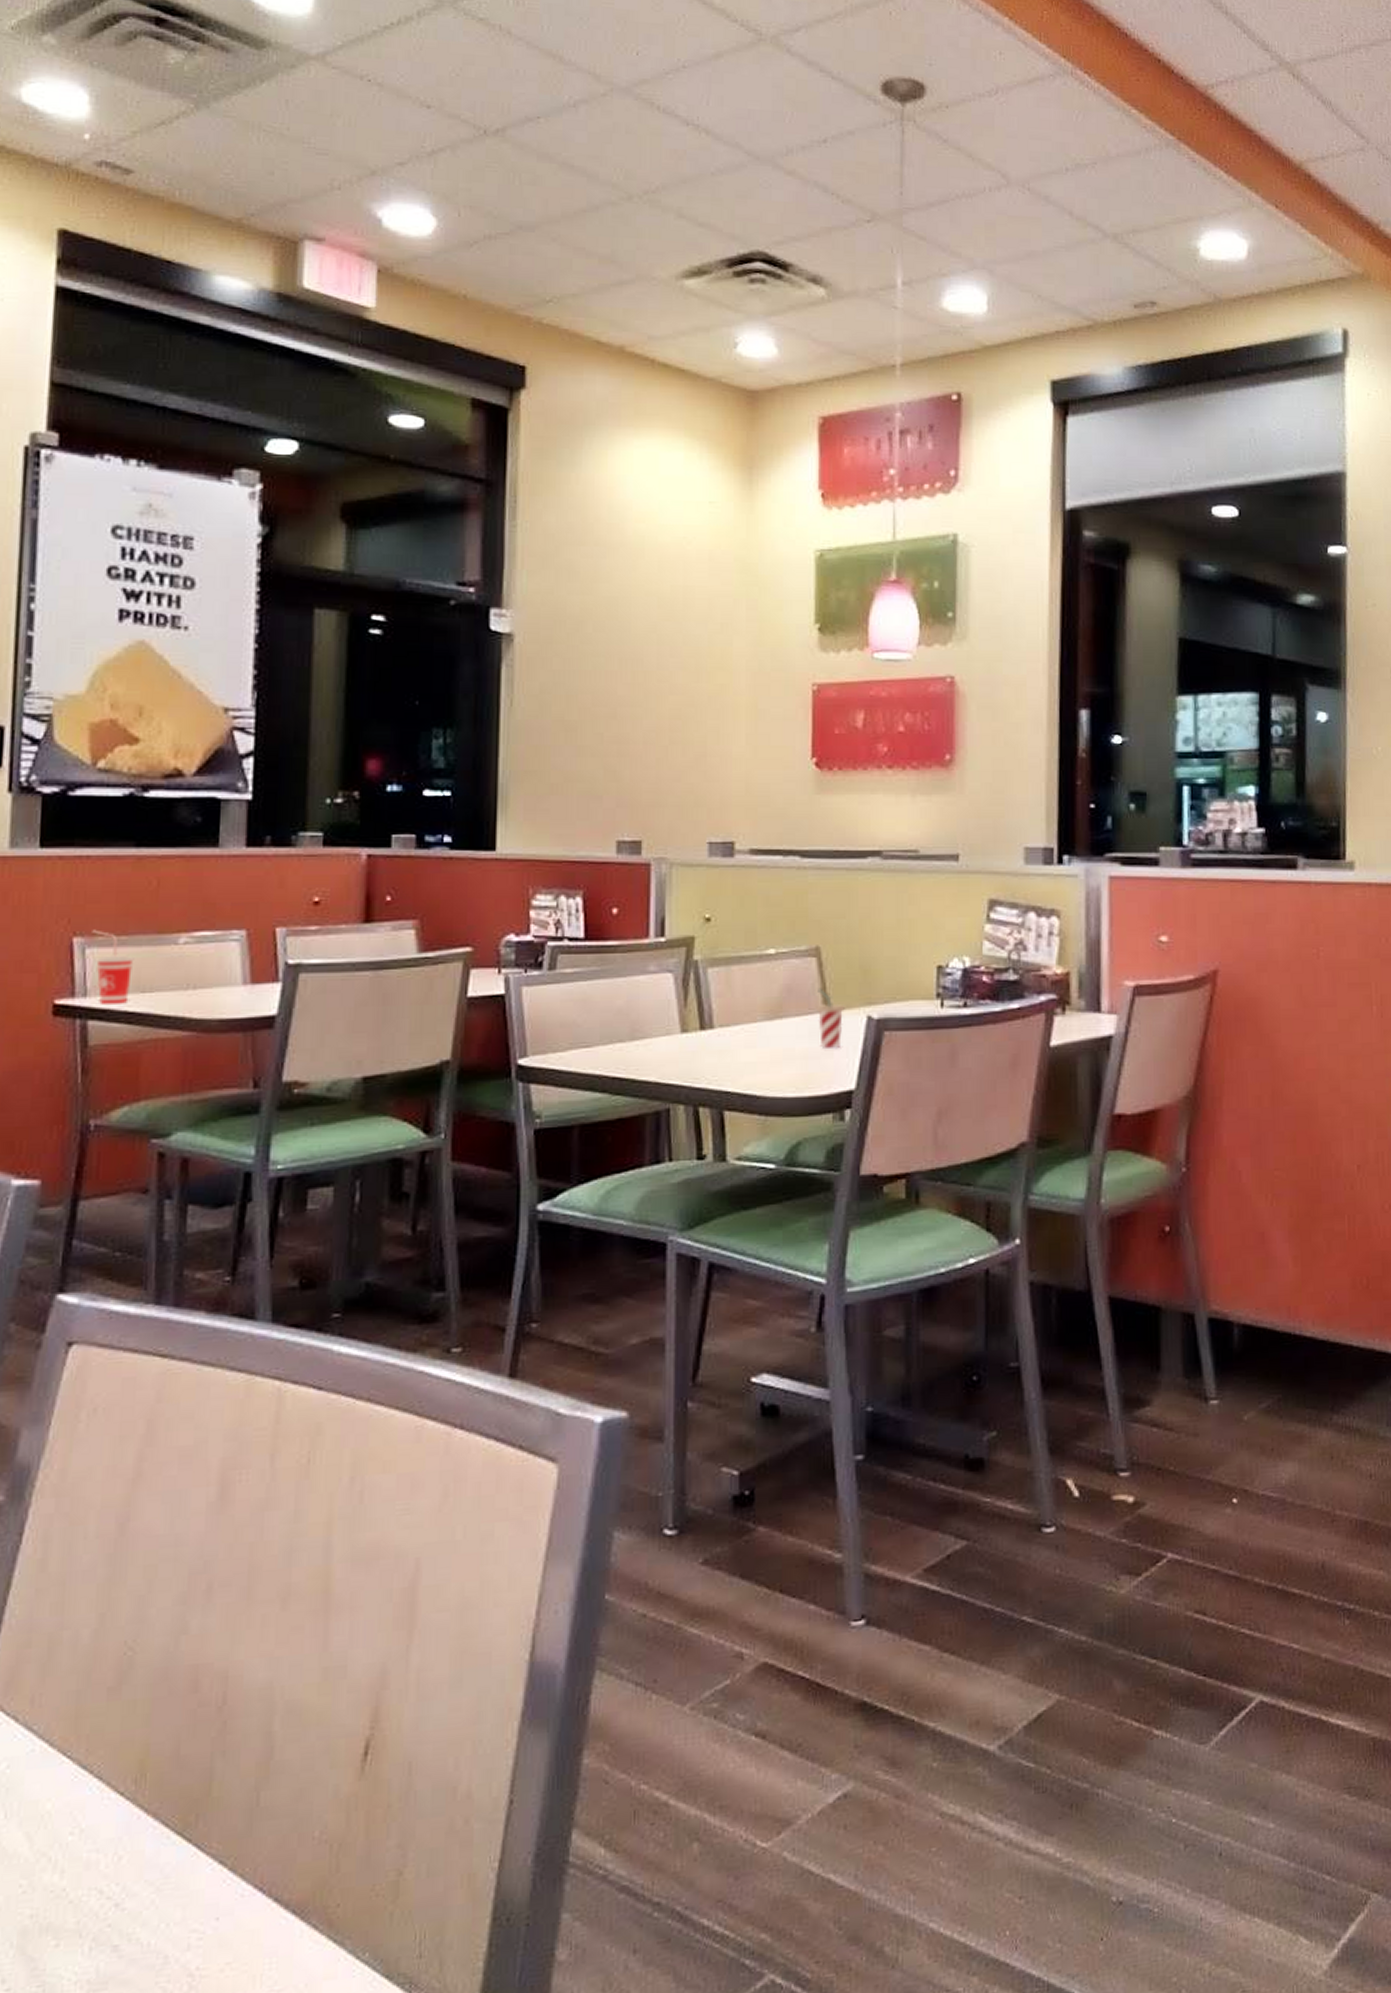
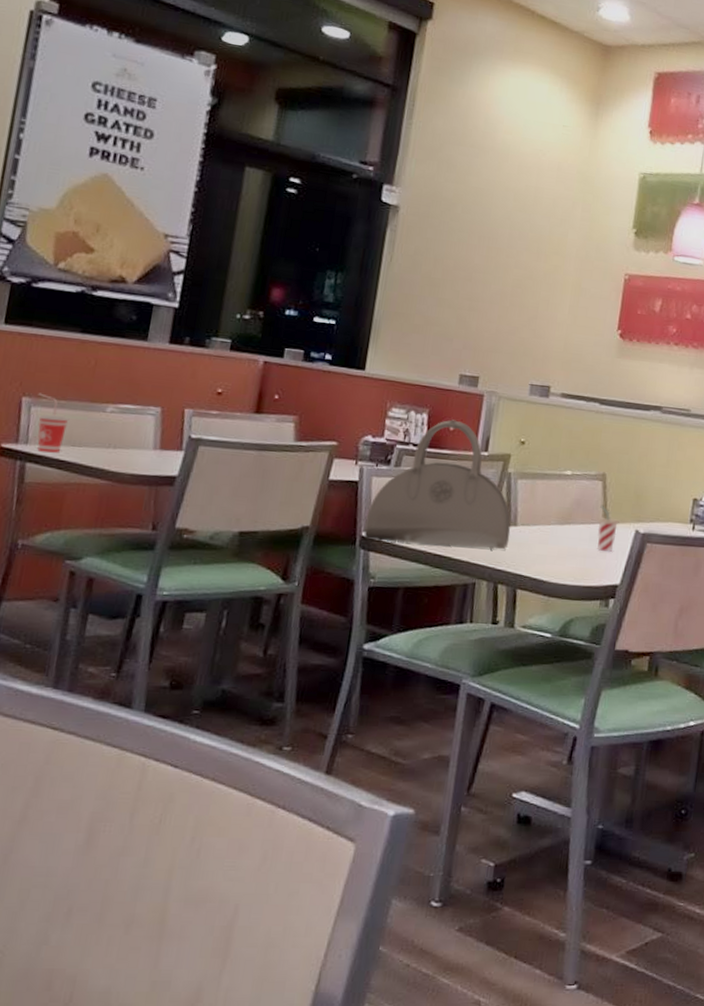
handbag: none [520,900,707,1069] -> present [364,419,511,550]

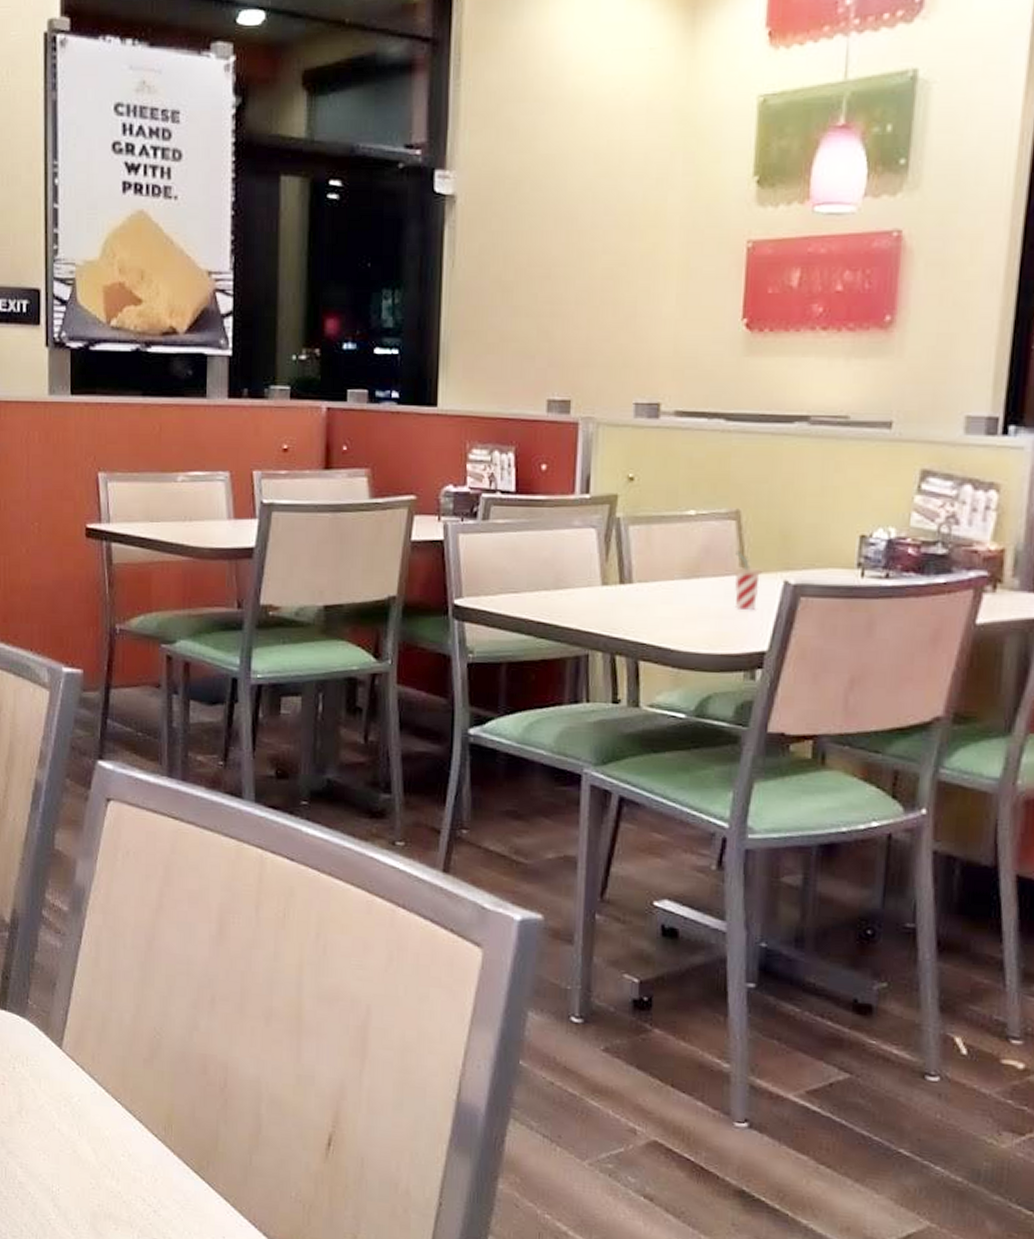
beverage cup: present [37,393,70,453] -> none [112,466,144,530]
handbag: present [364,419,511,550] -> none [456,457,626,614]

